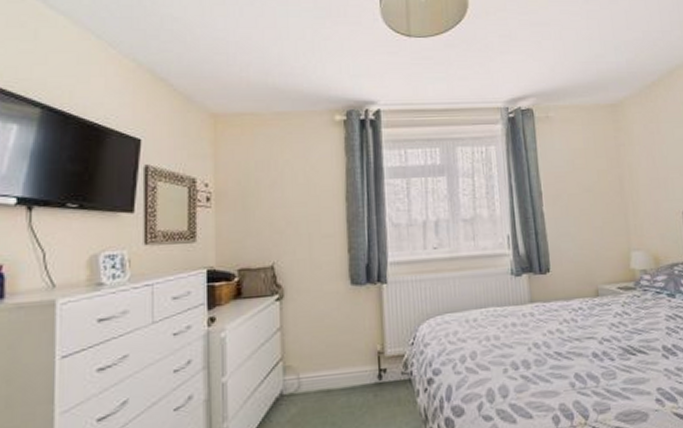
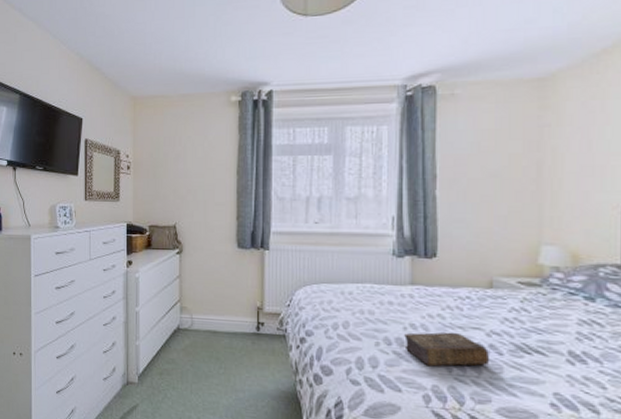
book: none [529,345,605,385] -> present [404,331,490,367]

